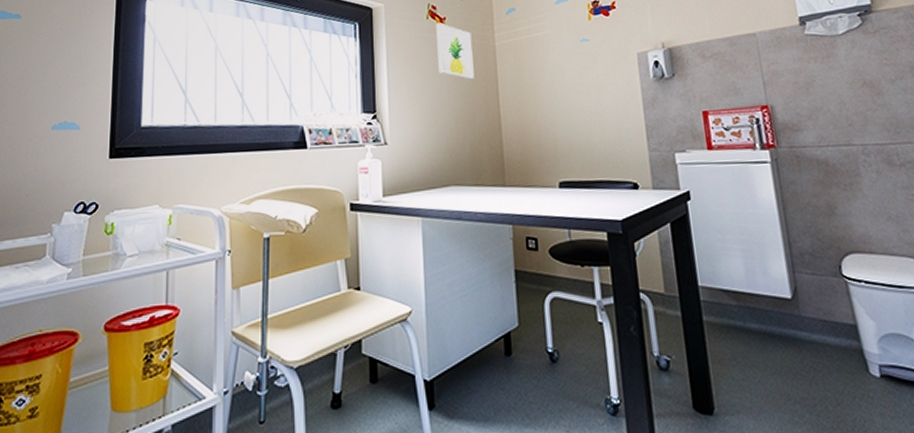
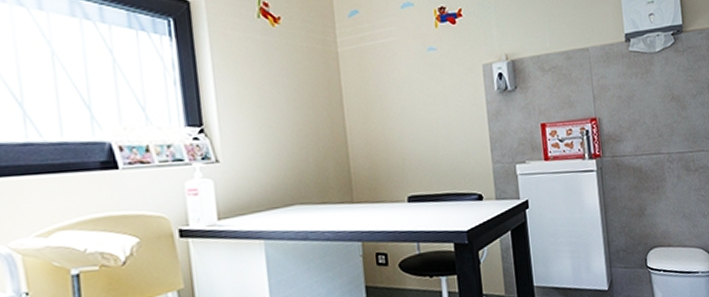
wall art: present [436,22,474,80] -> none [269,23,316,89]

